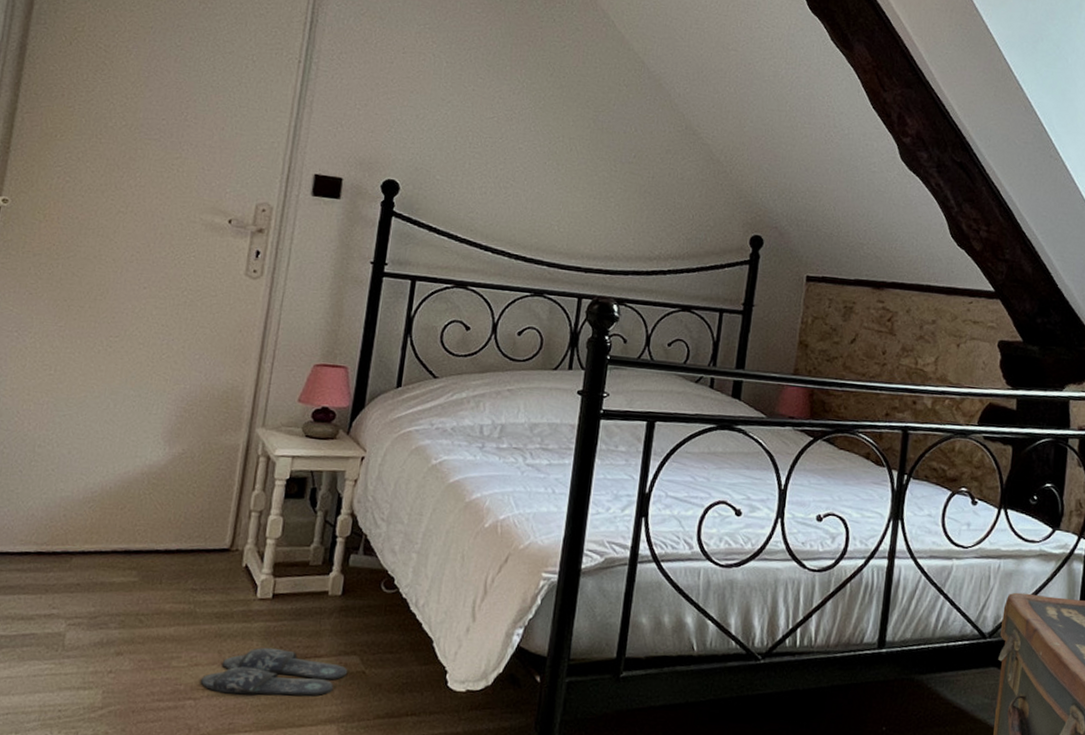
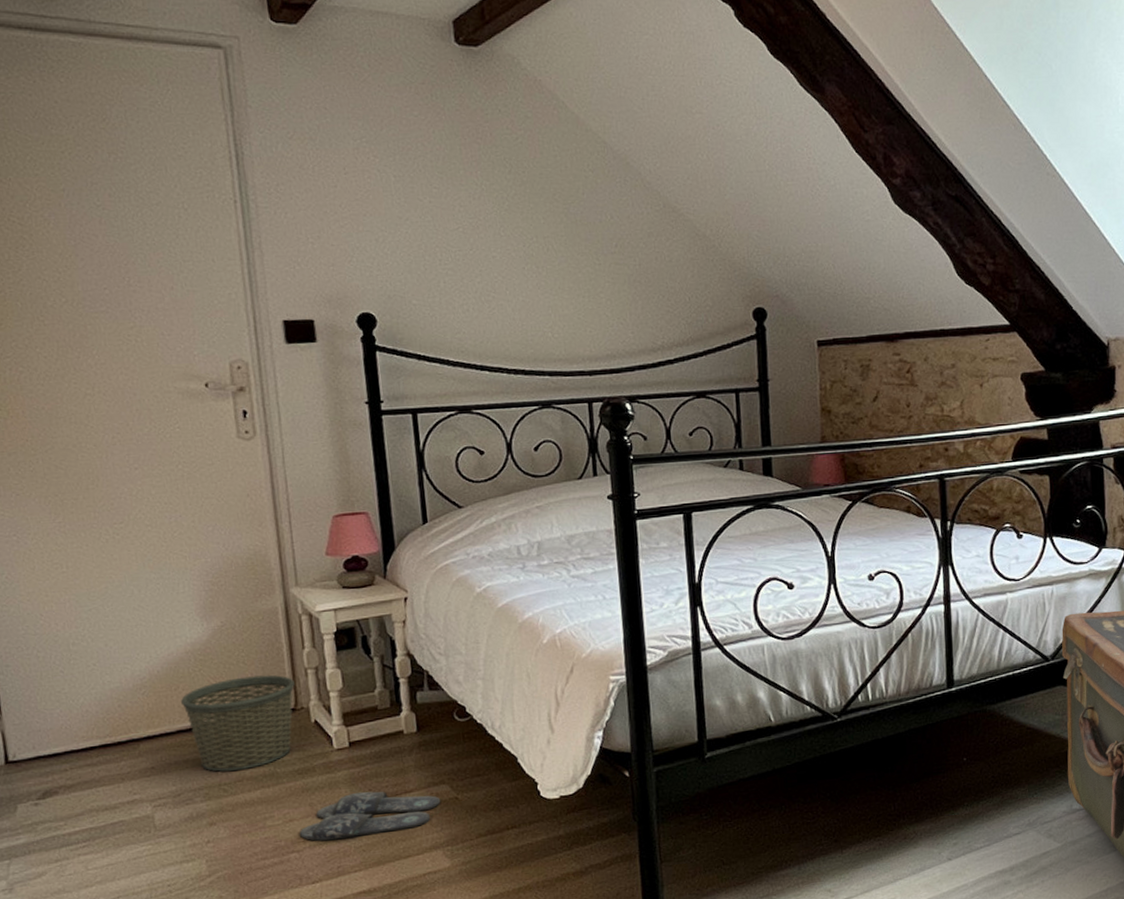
basket: none [123,508,237,603] -> present [181,675,295,772]

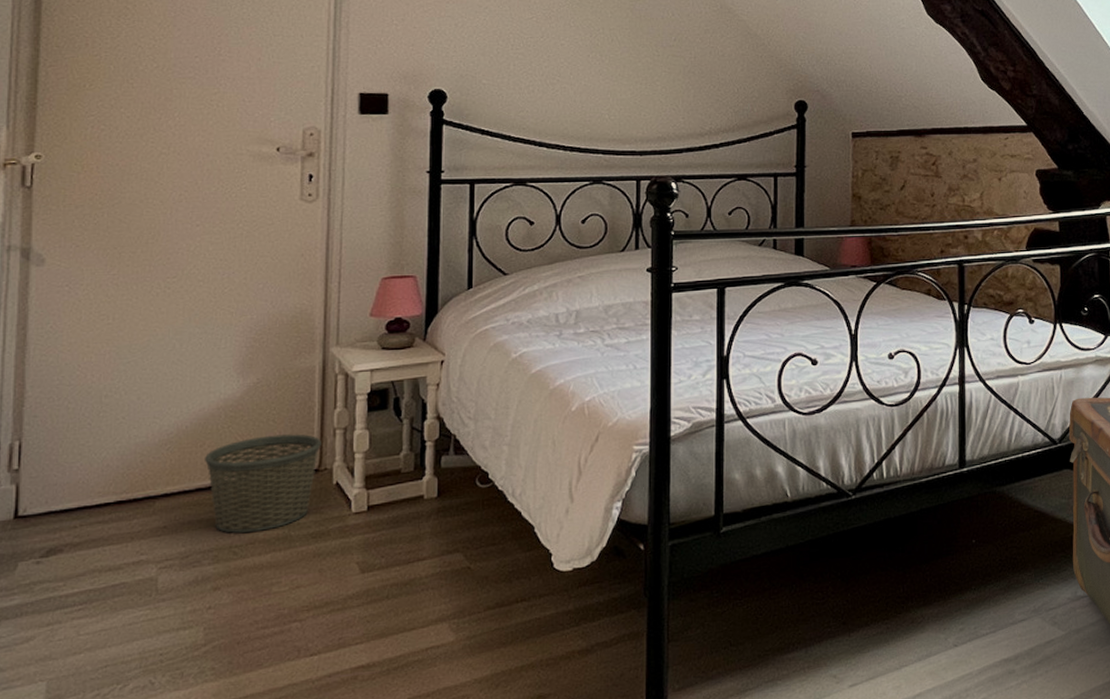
slippers: present [300,791,441,842] -> none [305,558,453,611]

